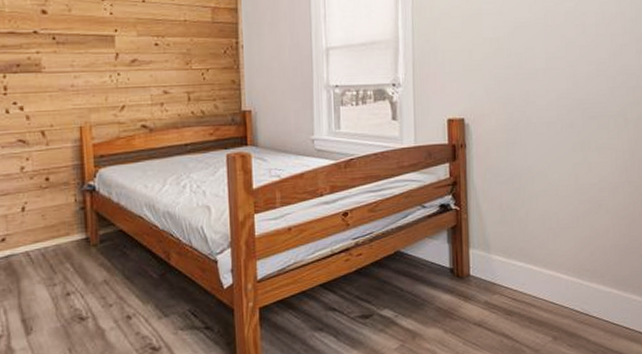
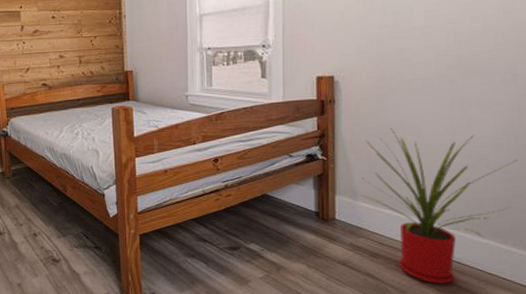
house plant: none [493,174,632,340] -> present [360,128,518,284]

